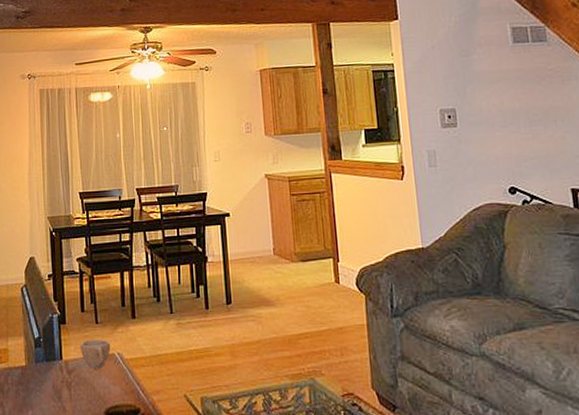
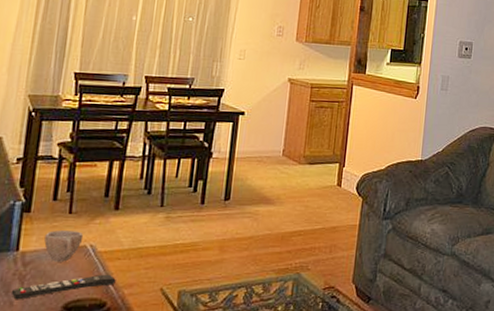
remote control: none [62,381,145,406] -> present [10,274,116,300]

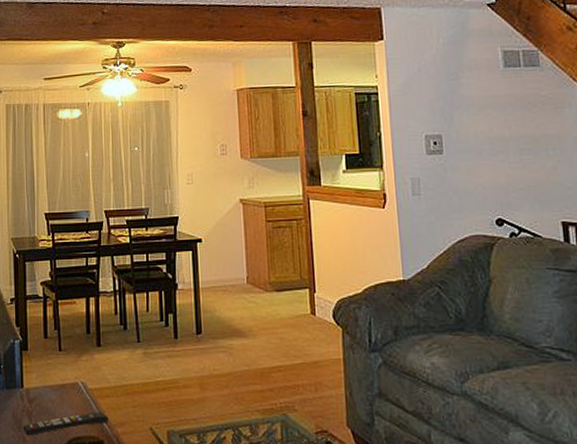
cup: present [44,230,84,262] -> none [43,368,75,399]

